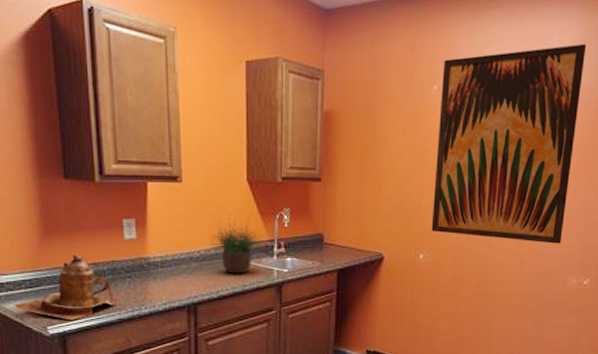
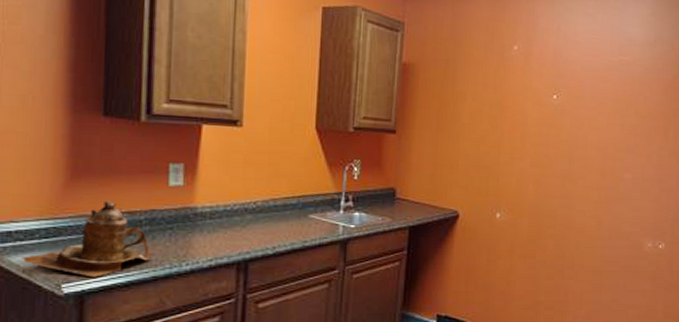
potted plant: present [207,216,263,274] -> none [266,166,329,229]
wall art: present [431,44,587,244] -> none [509,17,658,207]

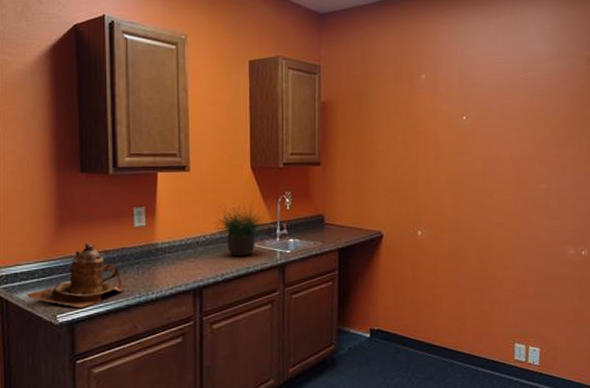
potted plant: none [266,166,329,229] -> present [213,200,266,257]

